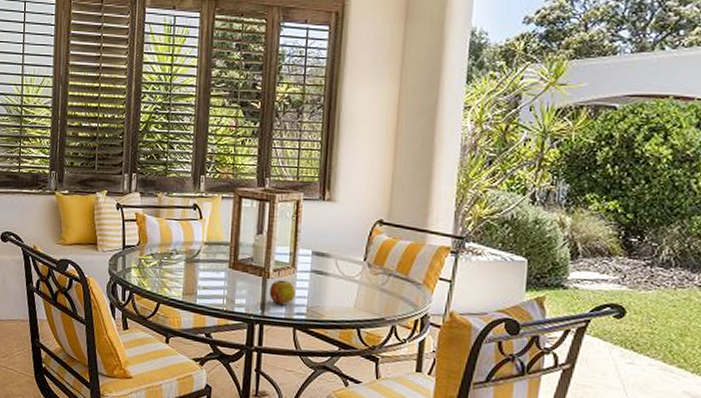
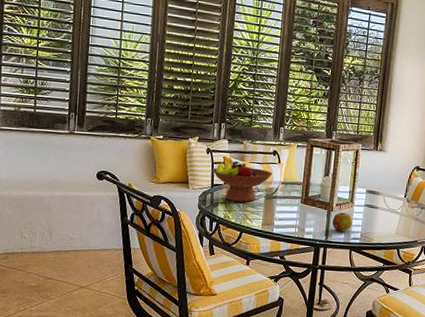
fruit bowl: none [123,217,194,267] -> present [212,161,273,202]

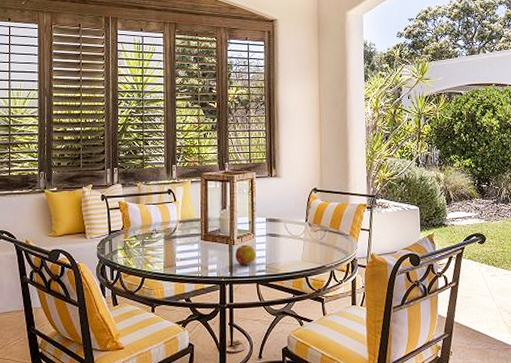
fruit bowl: present [212,161,273,202] -> none [109,204,170,246]

